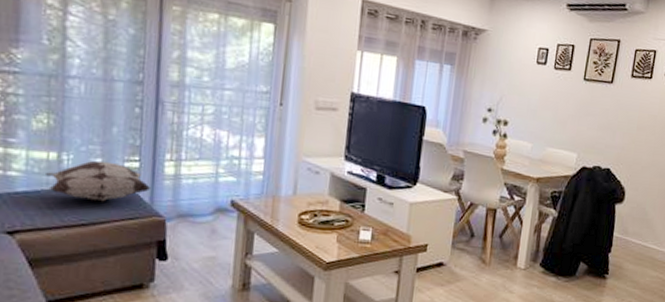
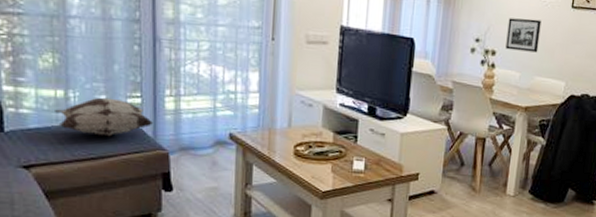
picture frame: none [518,88,554,124] -> present [505,18,542,53]

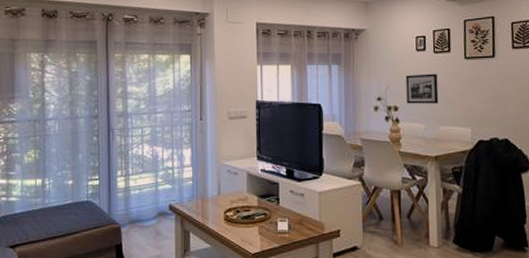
decorative pillow: present [55,97,154,137] -> none [35,182,109,216]

